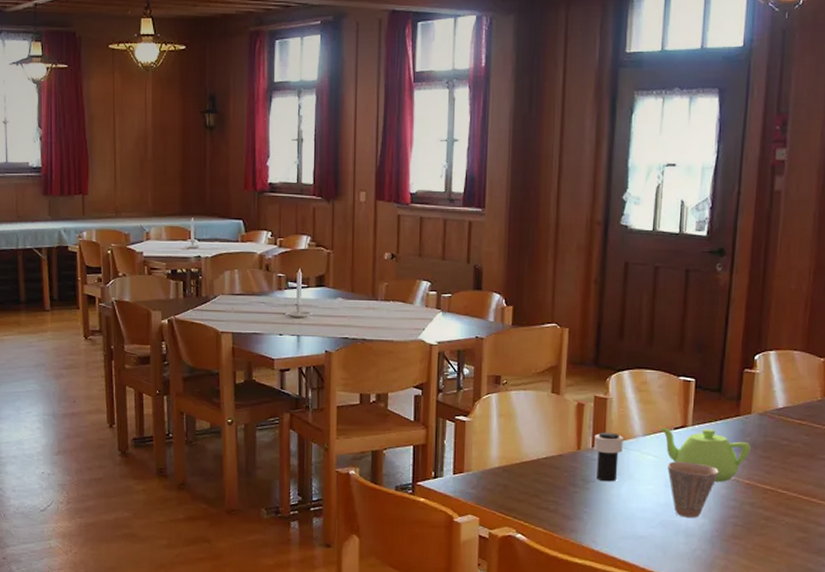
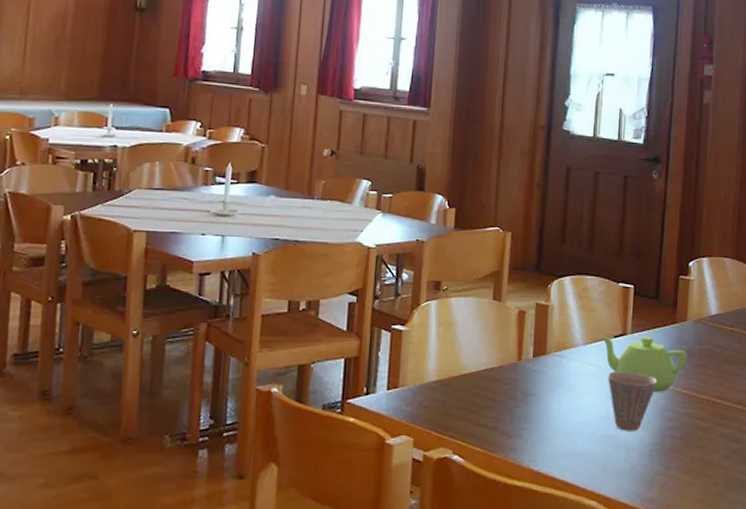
cup: present [594,432,623,482] -> none [535,341,564,395]

